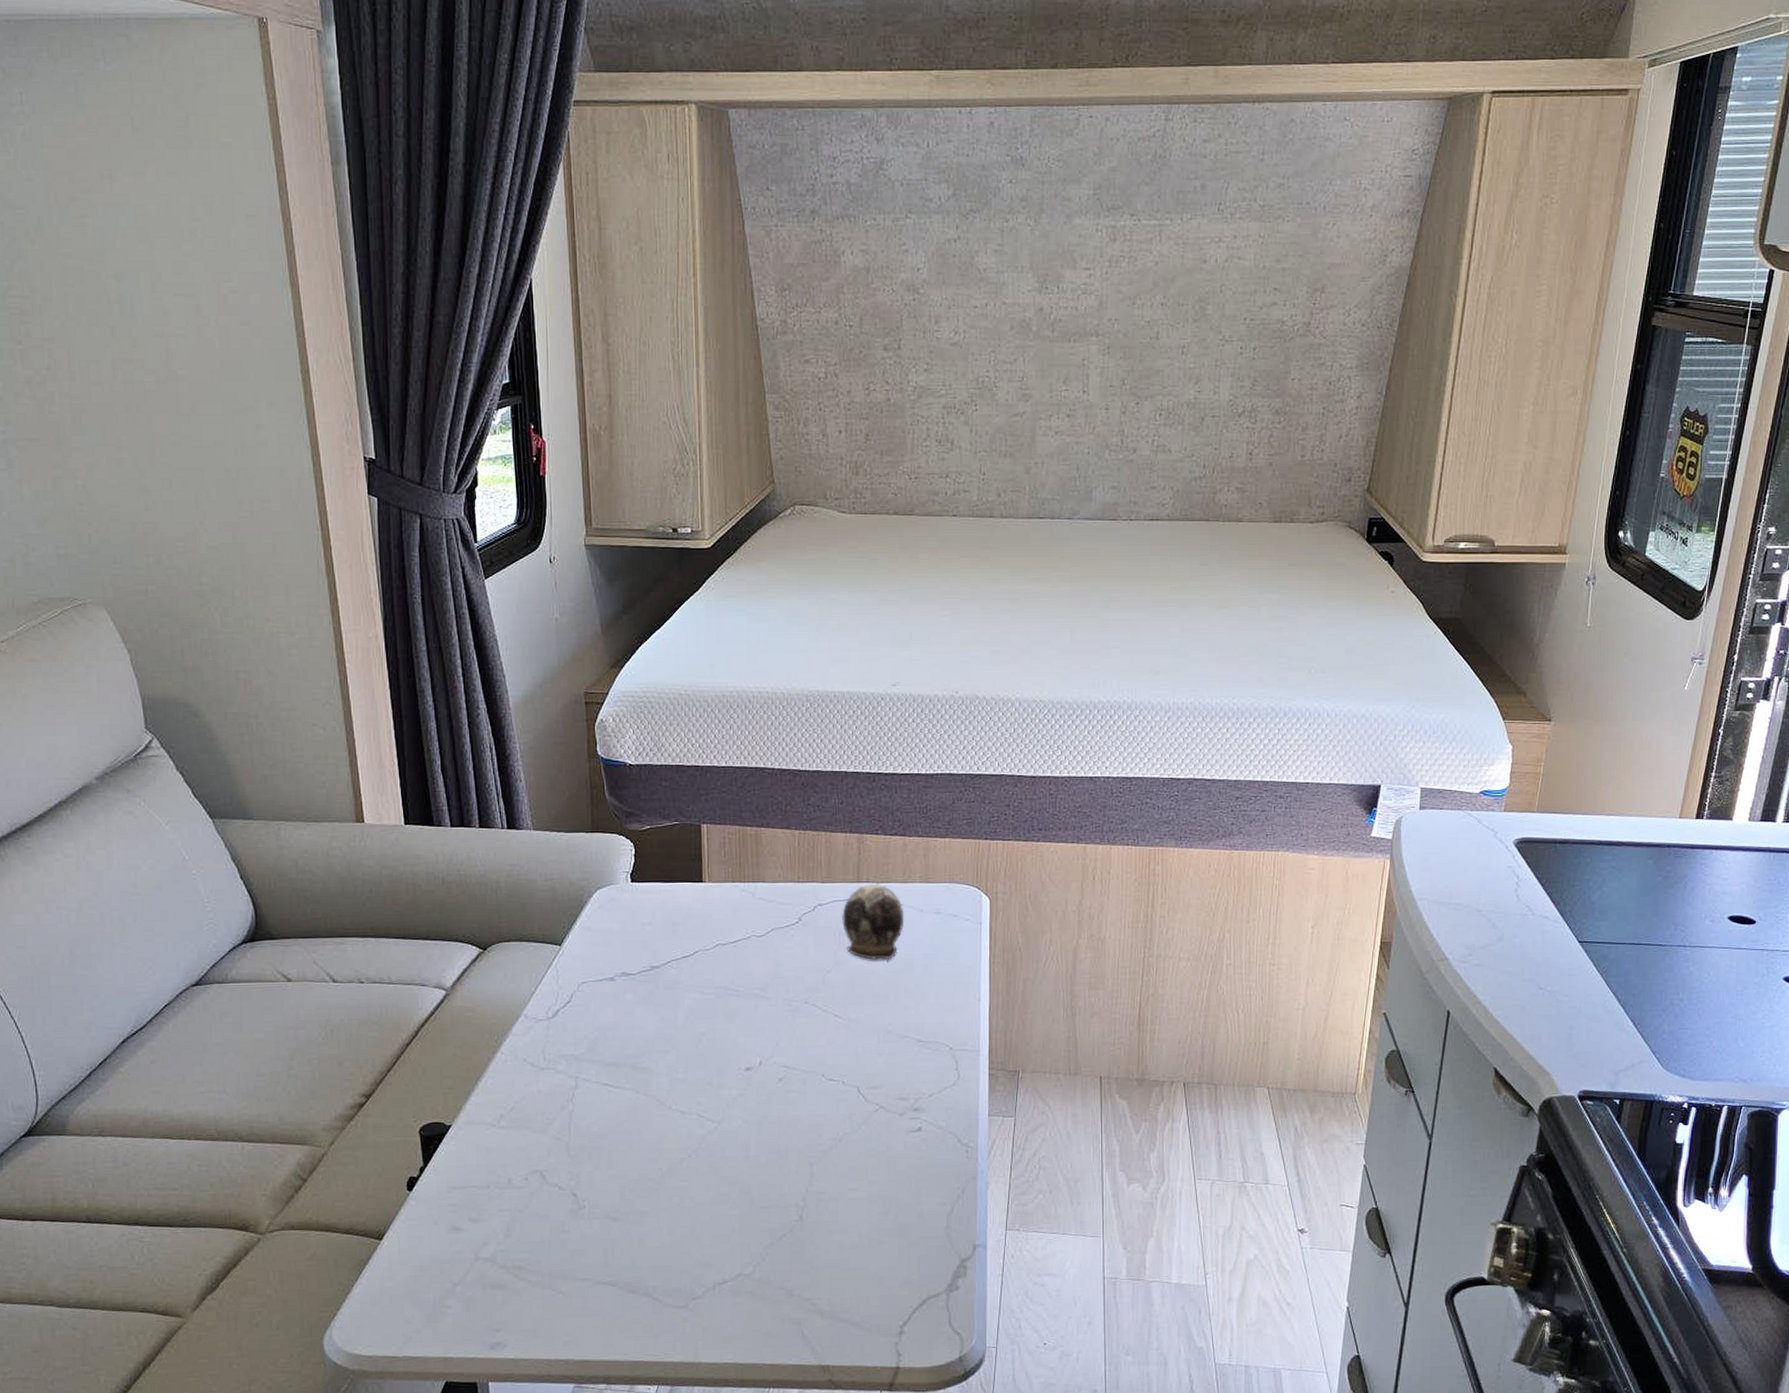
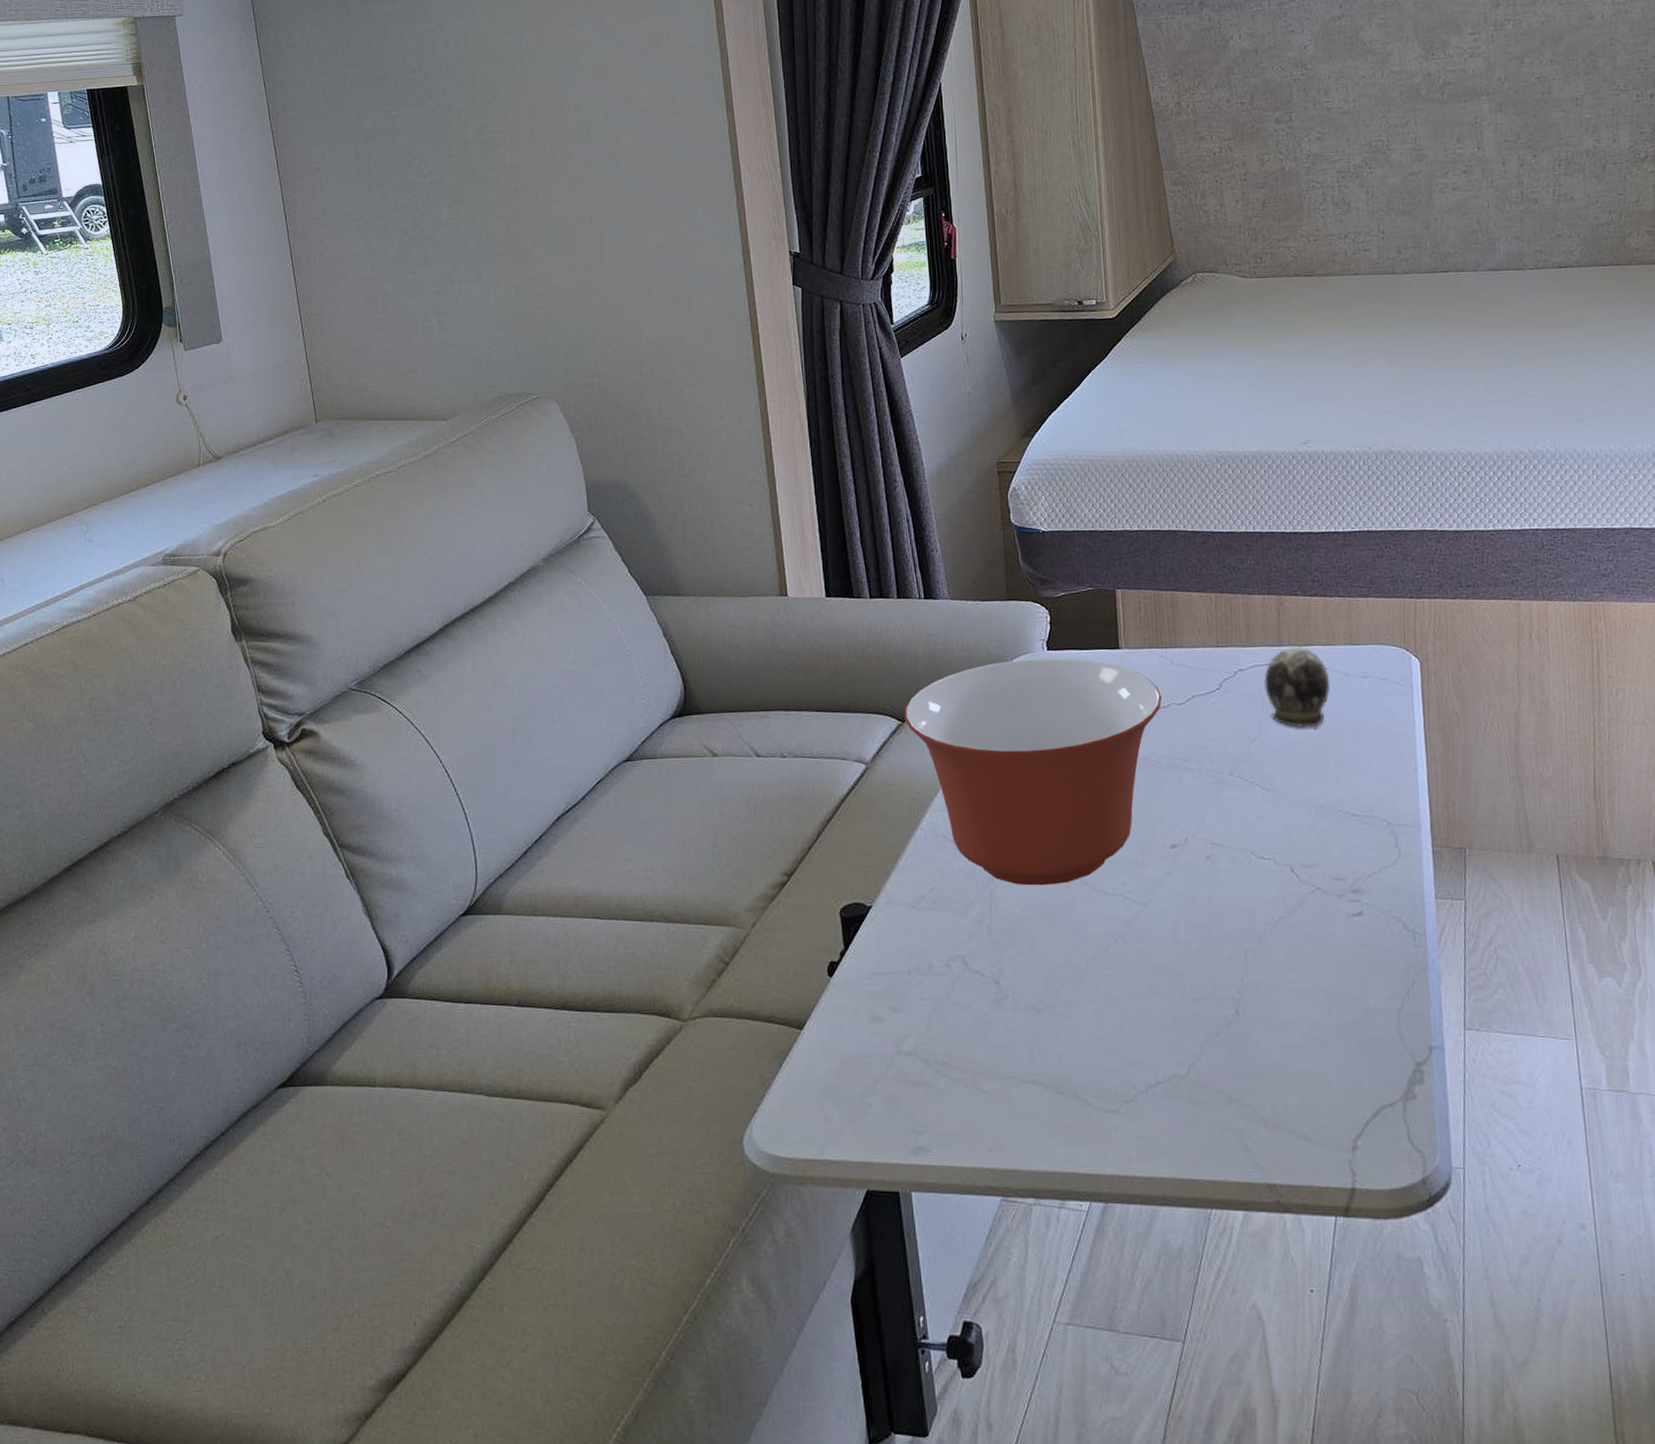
mixing bowl: none [485,890,743,1106] -> present [904,658,1163,886]

